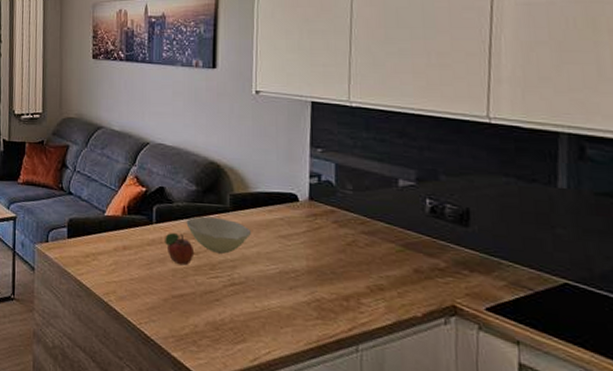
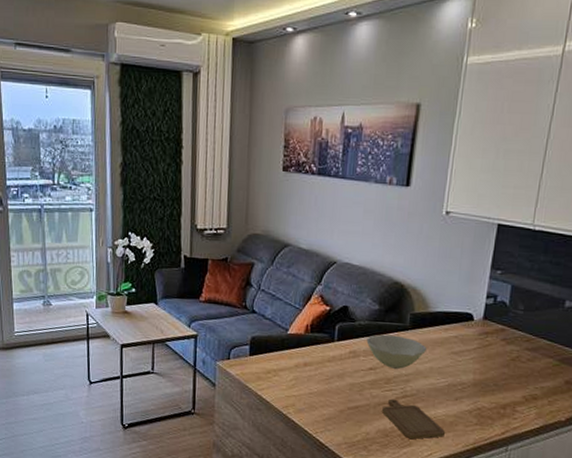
fruit: present [165,233,195,266] -> none [345,350,372,380]
chopping board: none [210,286,282,334] -> present [382,398,445,440]

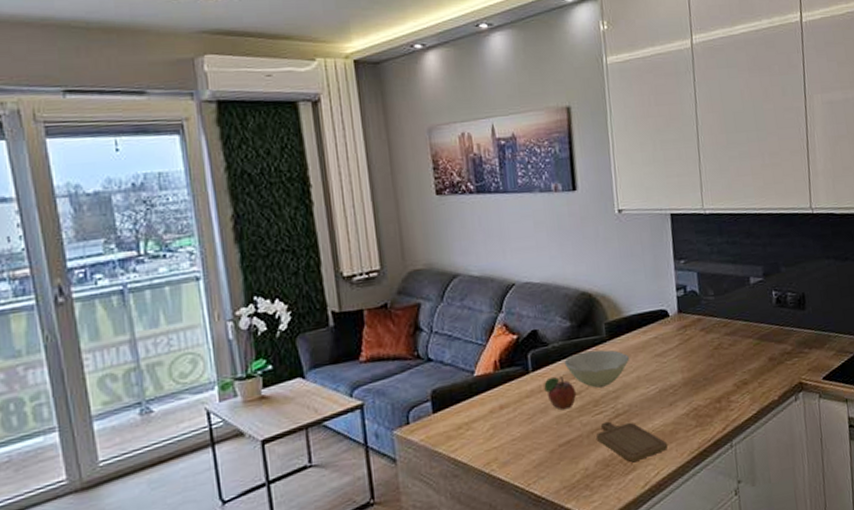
fruit: none [345,350,372,380] -> present [544,376,577,411]

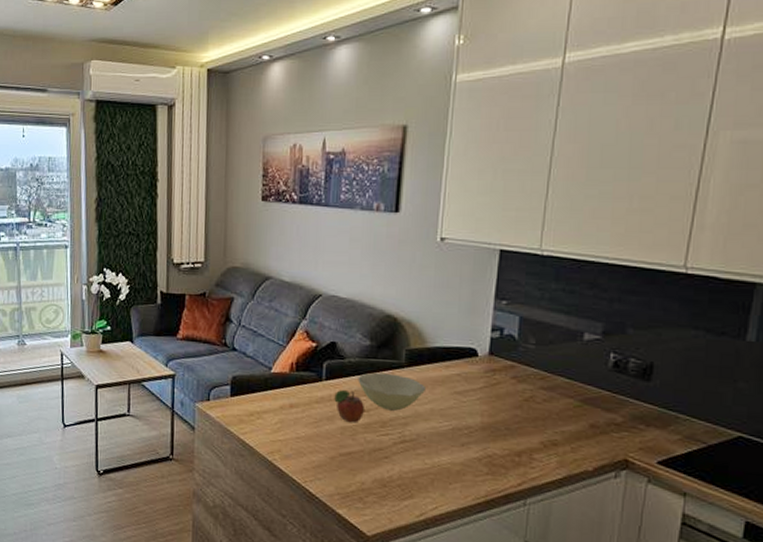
chopping board: present [596,421,667,463] -> none [378,444,451,491]

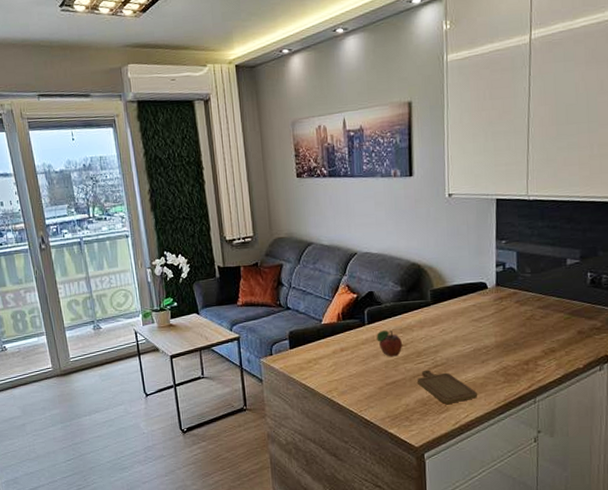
bowl: present [358,372,425,411] -> none [394,311,449,342]
chopping board: none [378,444,451,491] -> present [418,370,477,405]

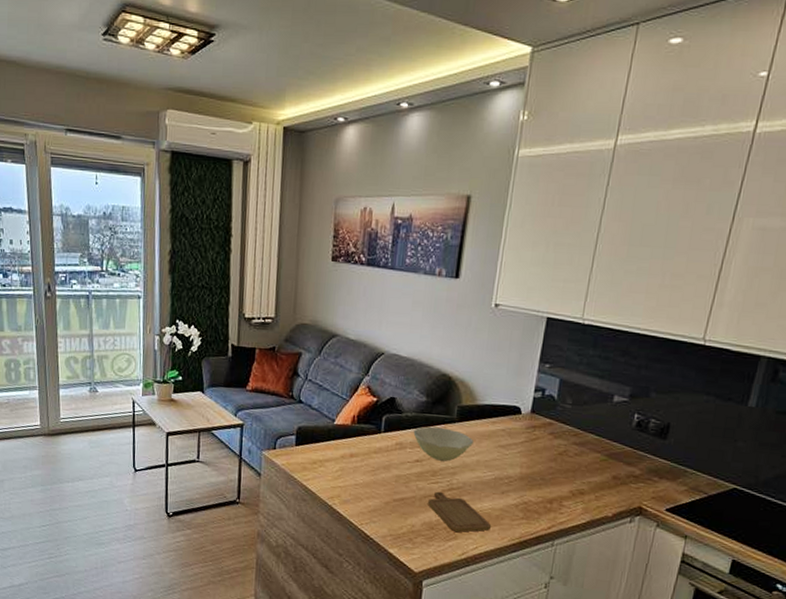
fruit: present [377,330,403,357] -> none [391,442,419,472]
bowl: none [394,311,449,342] -> present [413,426,473,462]

